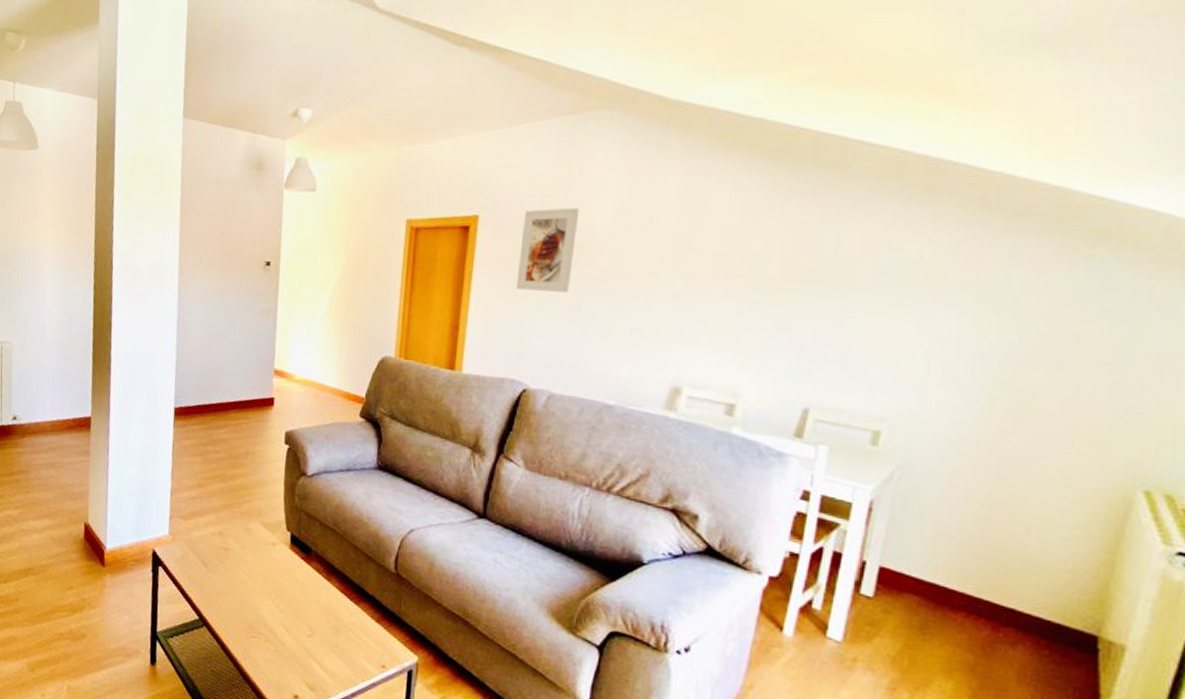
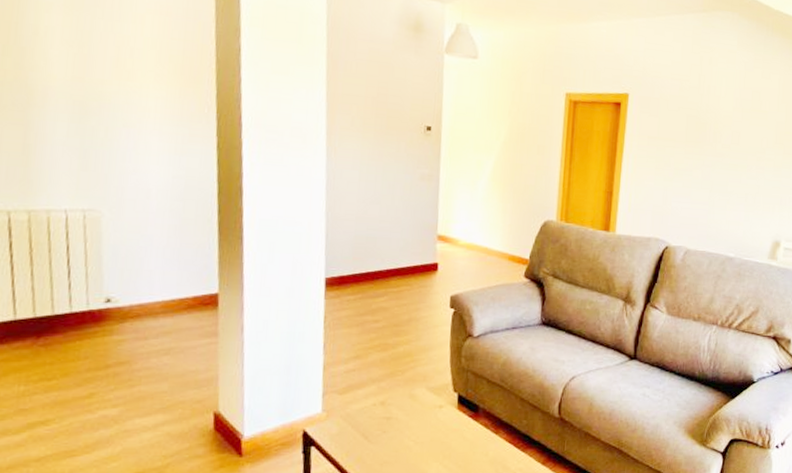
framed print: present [515,208,580,292] -> none [659,92,709,164]

